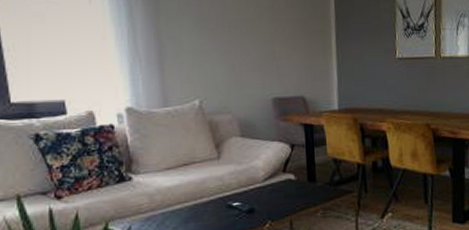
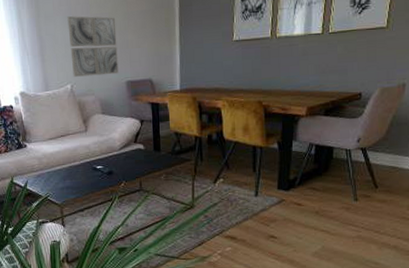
wall art: none [197,19,263,91] -> present [67,16,119,77]

